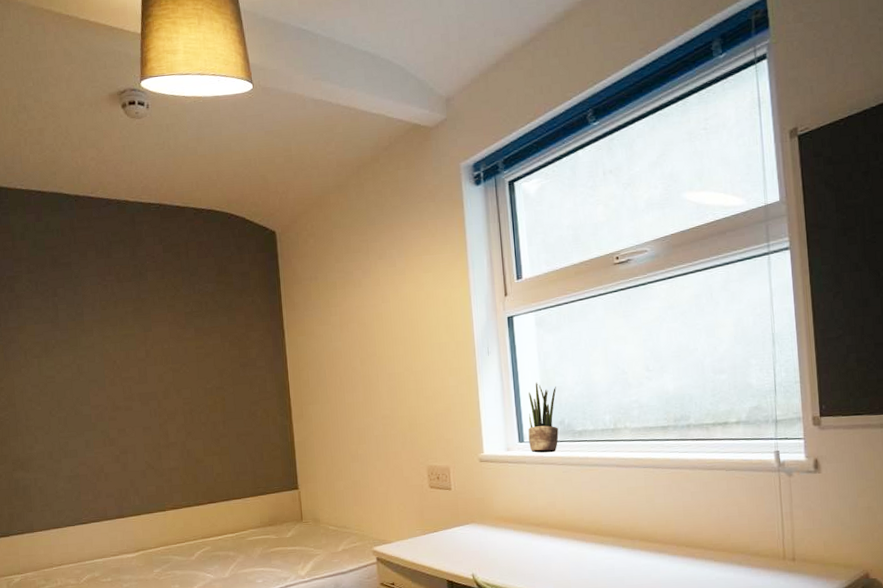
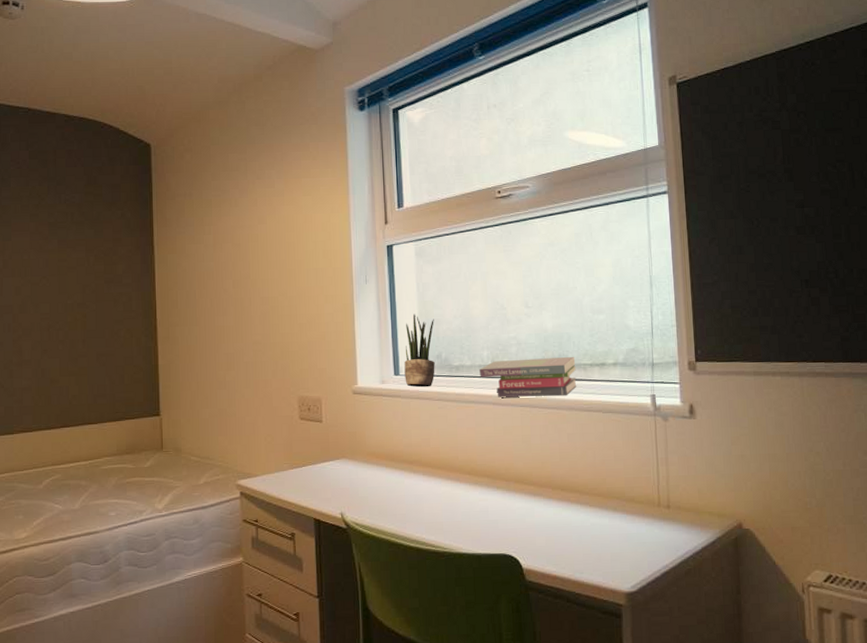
books: none [602,416,700,460] -> present [480,356,577,398]

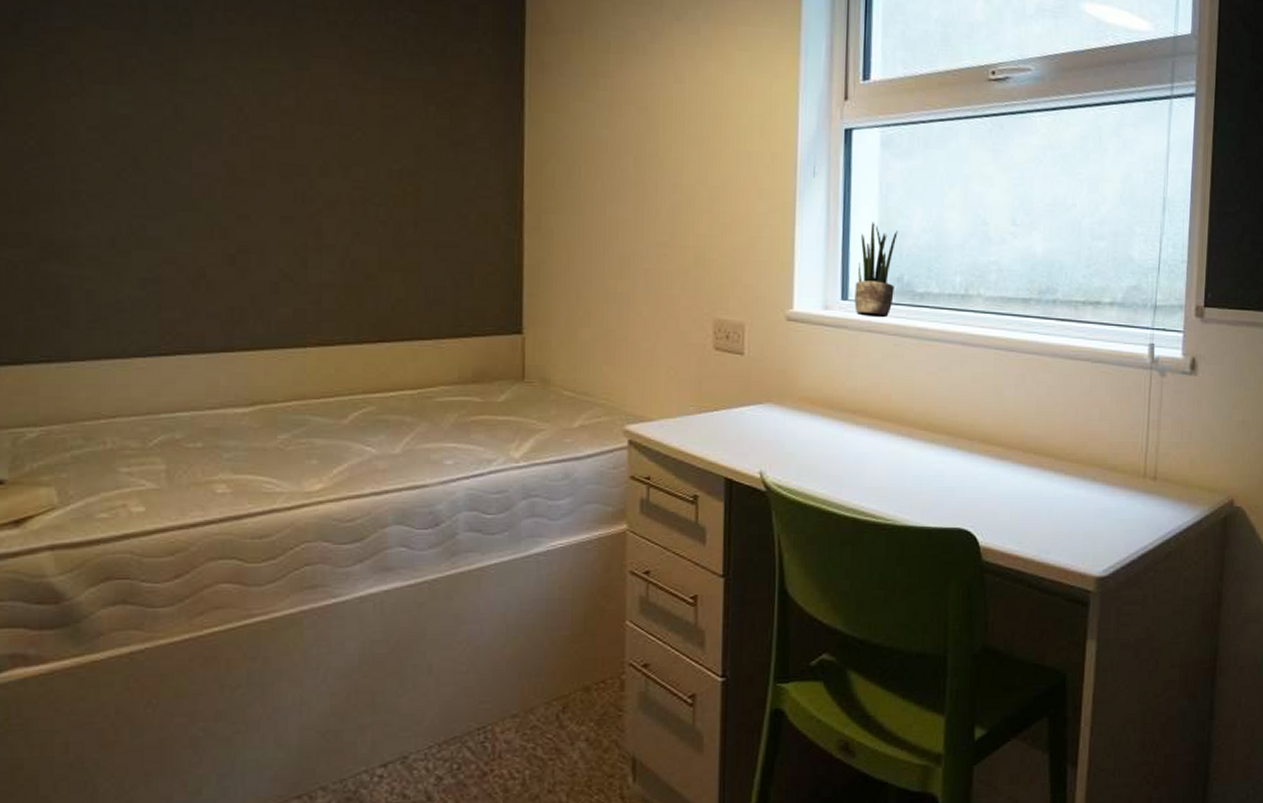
books: present [480,356,577,398] -> none [949,289,1066,340]

